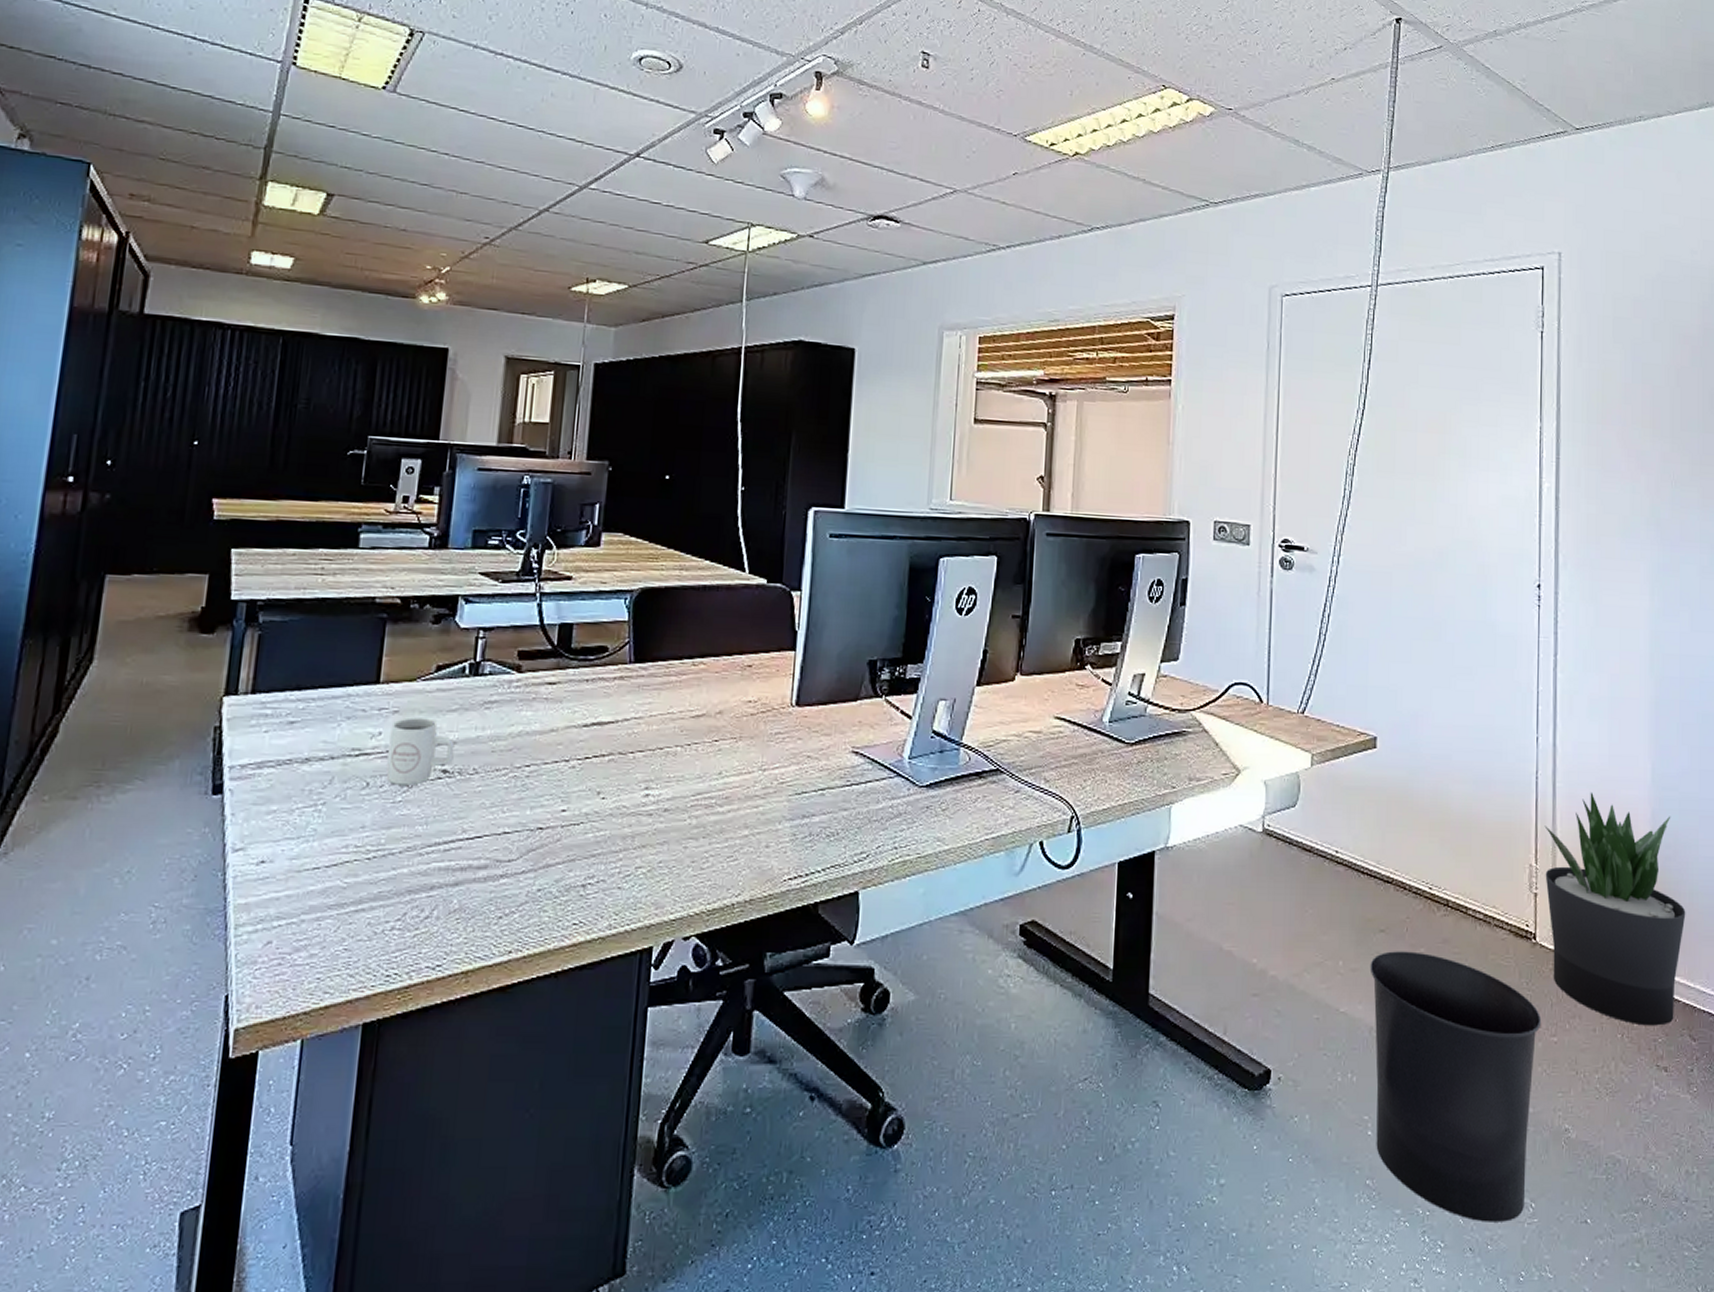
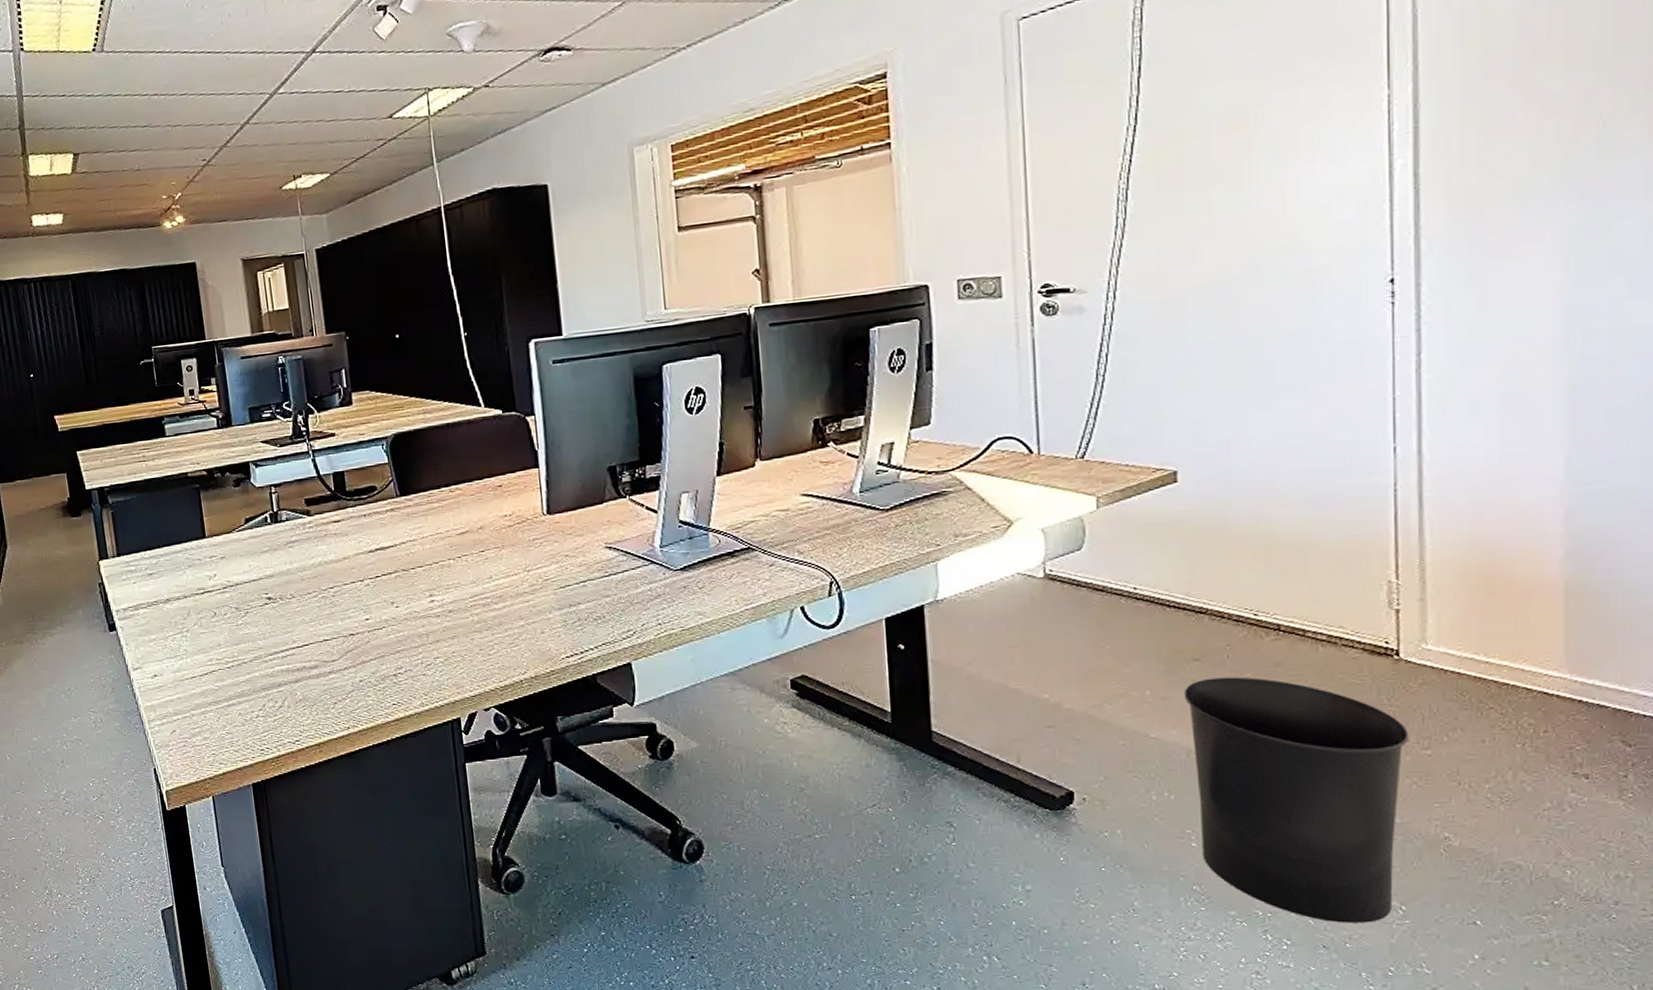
mug: present [386,717,455,785] -> none [222,559,274,612]
planter: present [1544,792,1686,1026] -> none [1407,497,1618,734]

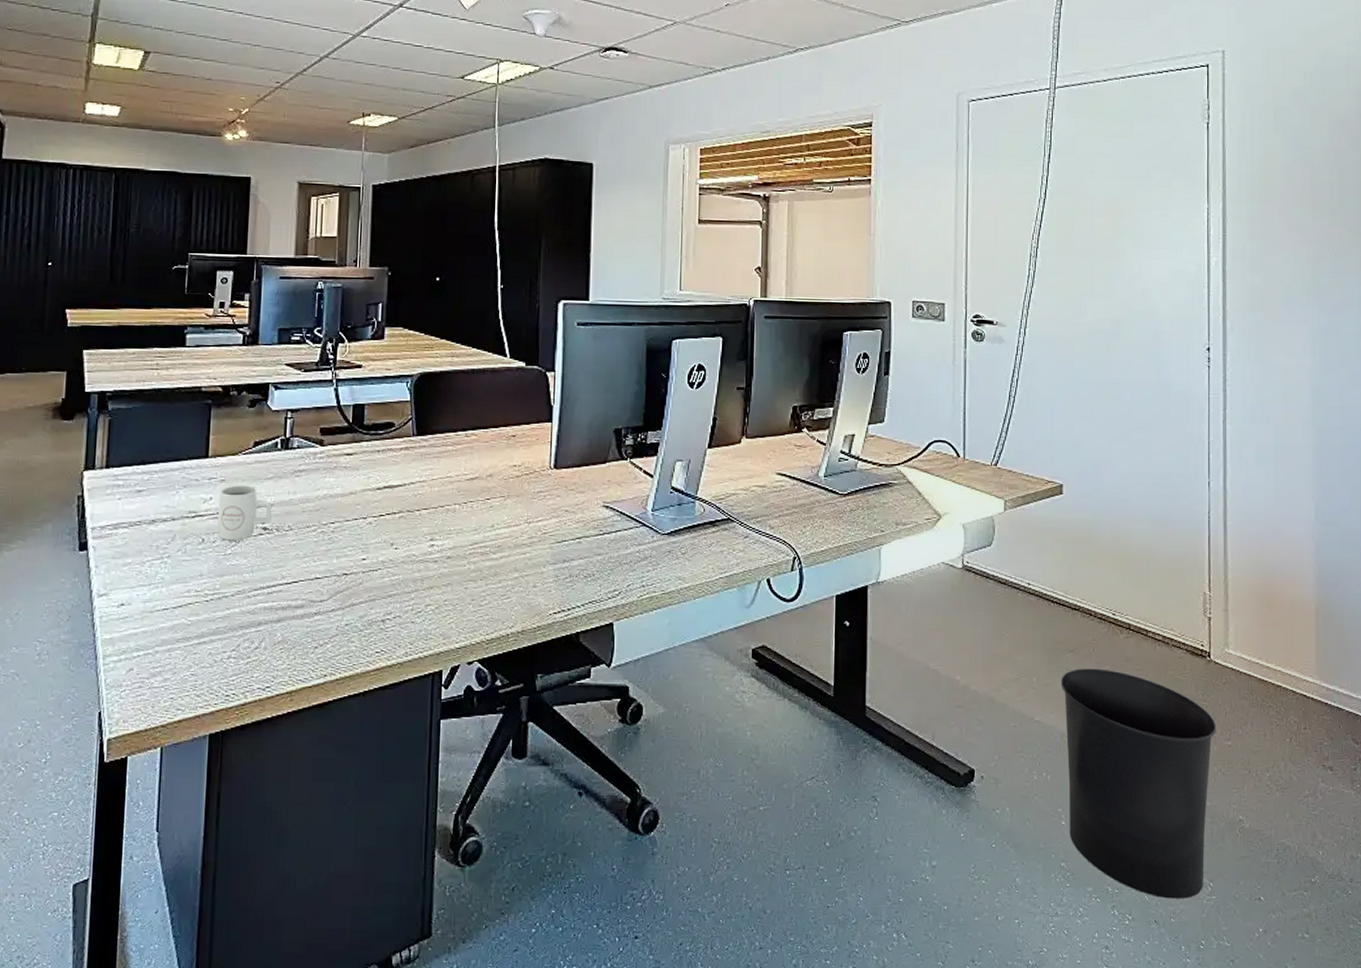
mug: none [222,559,274,612] -> present [217,485,272,541]

